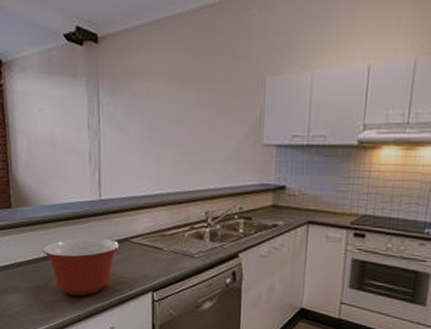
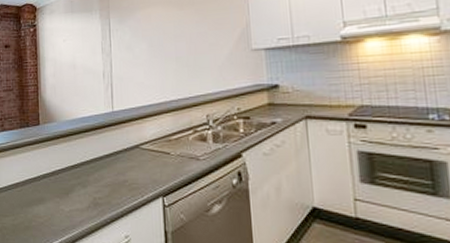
mixing bowl: present [42,238,120,296] -> none [64,147,131,205]

